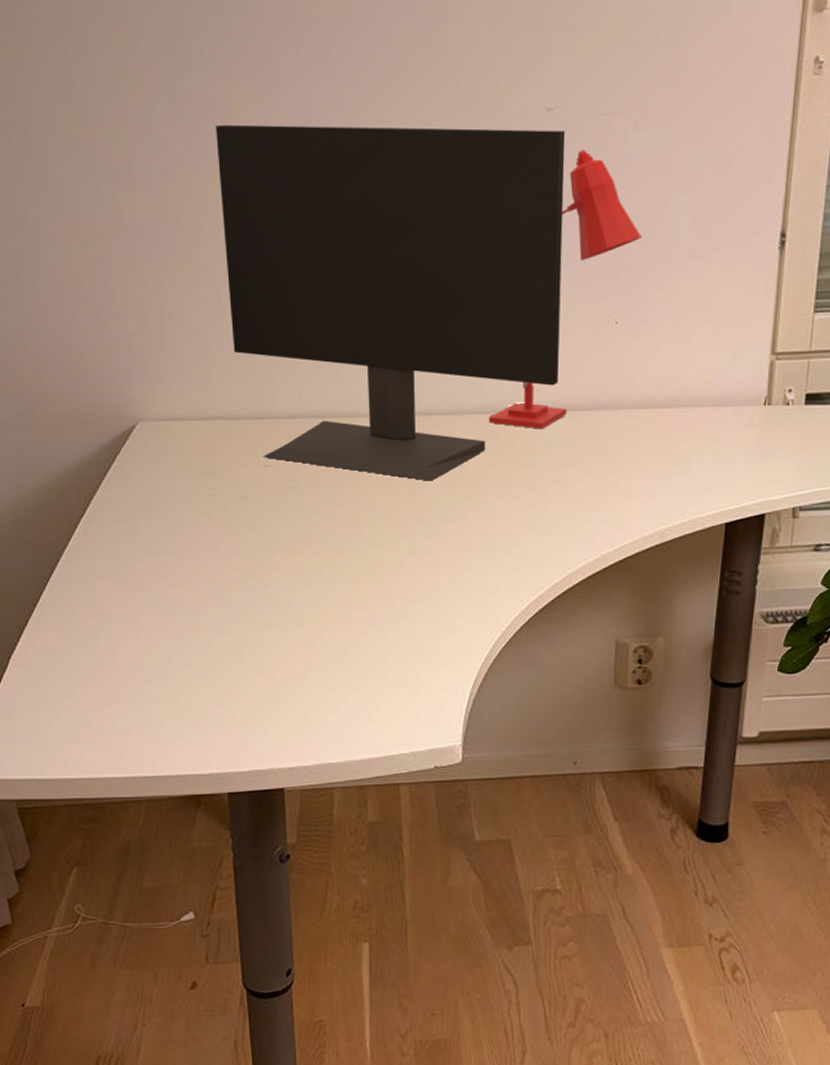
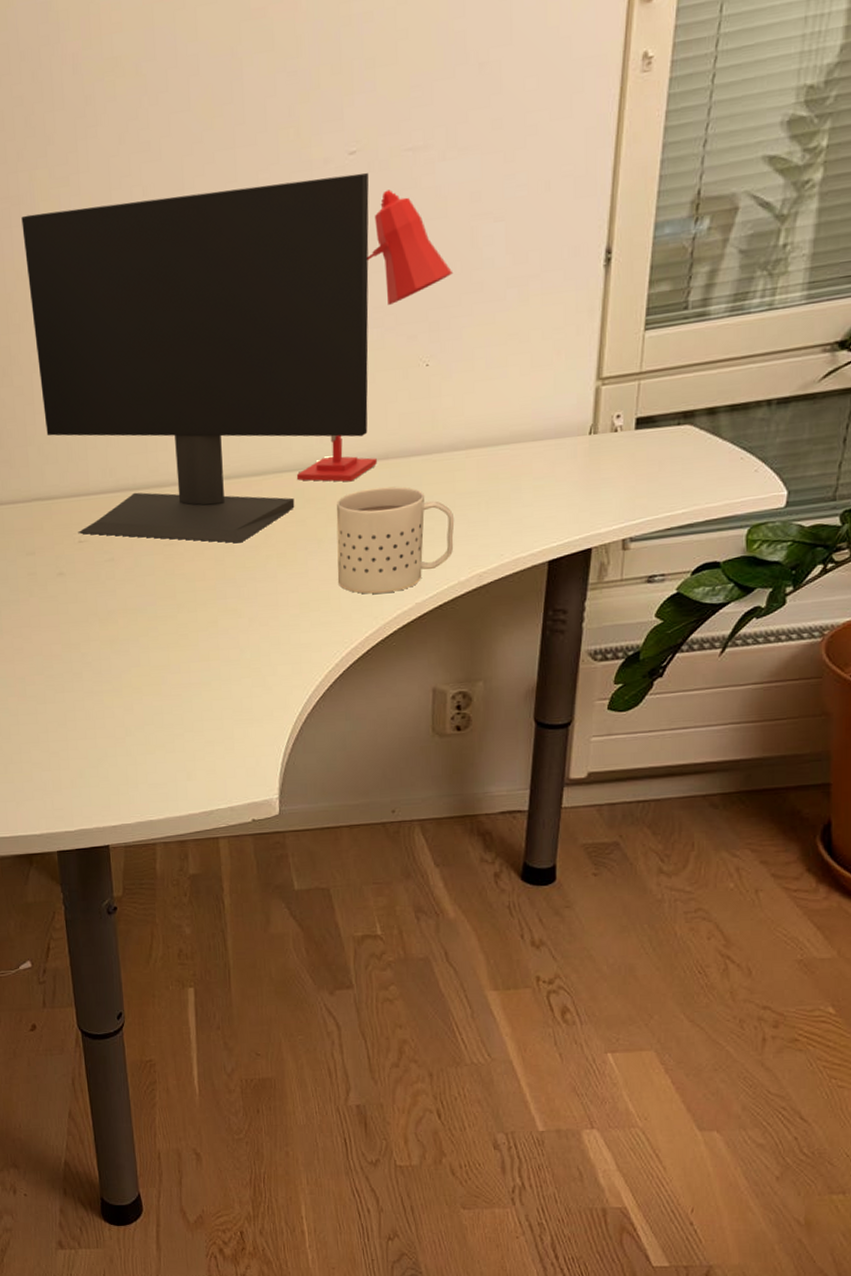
mug: none [526,438,639,543] -> present [336,486,455,594]

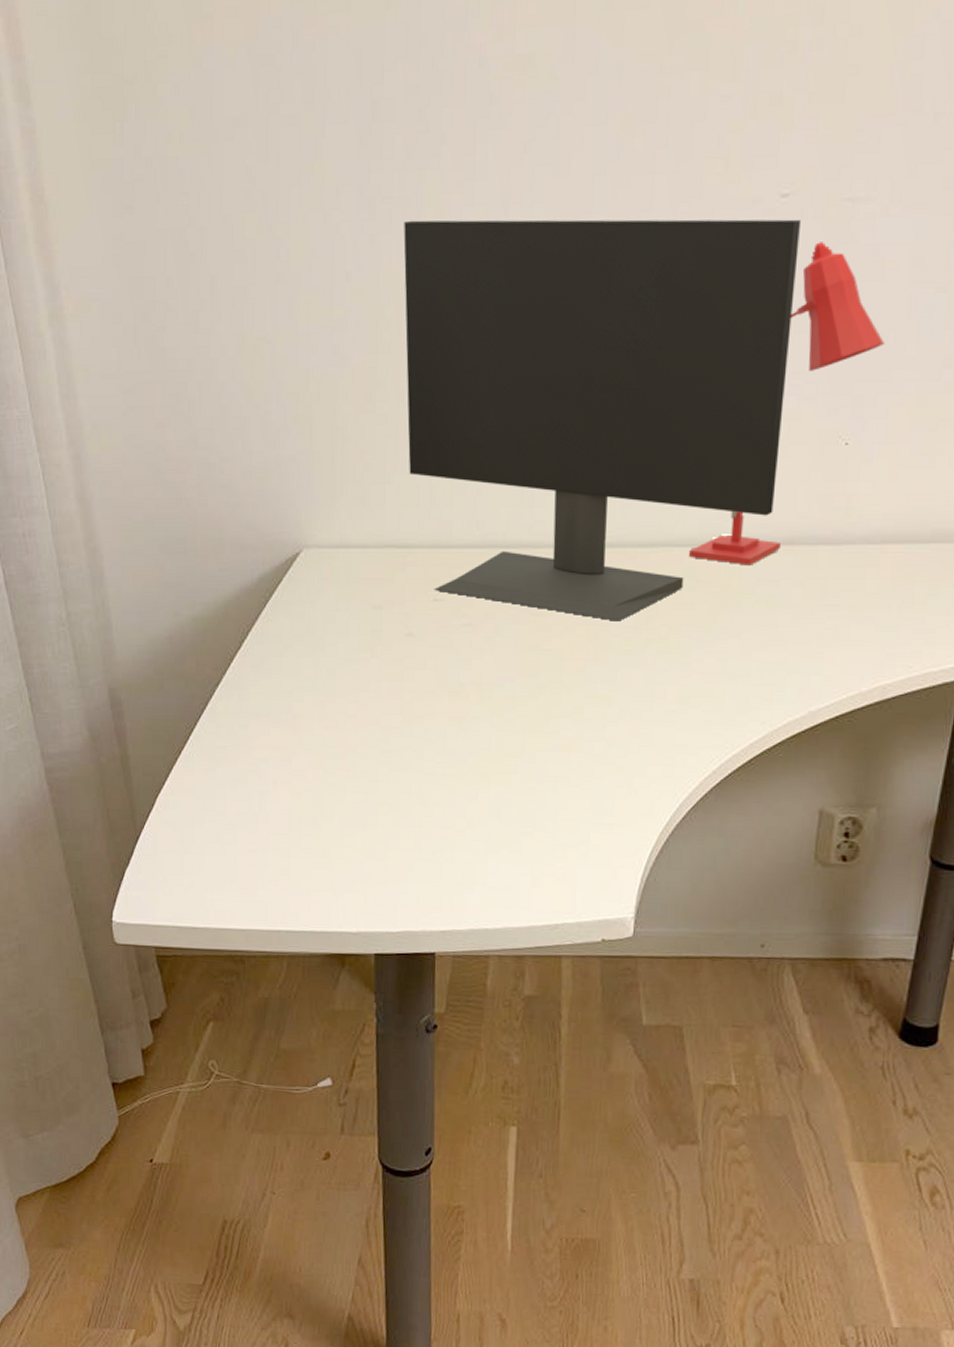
mug: present [336,486,455,594] -> none [723,576,862,696]

